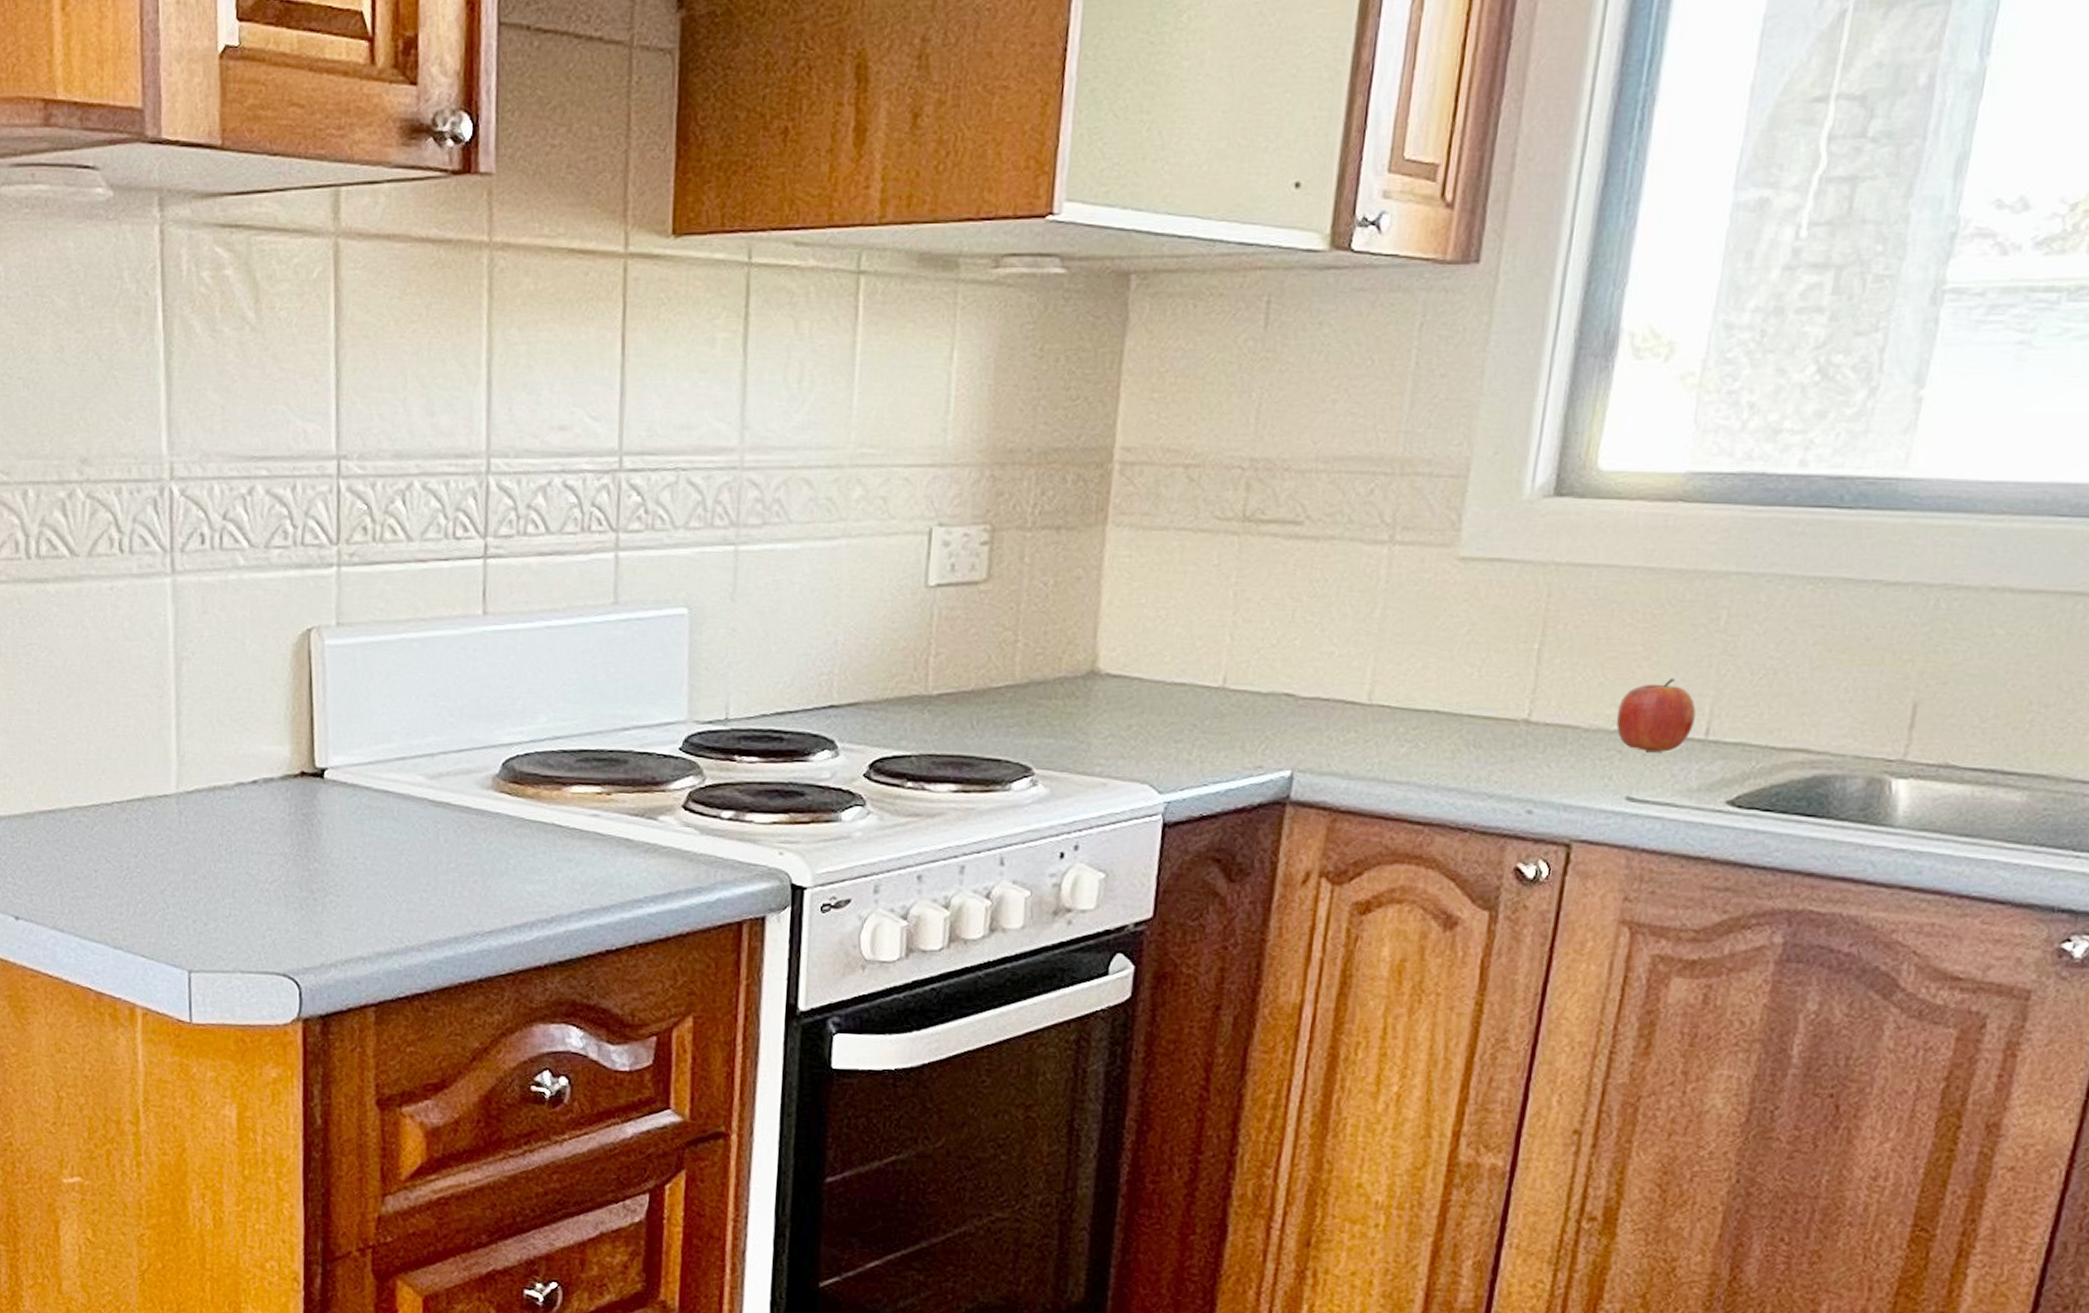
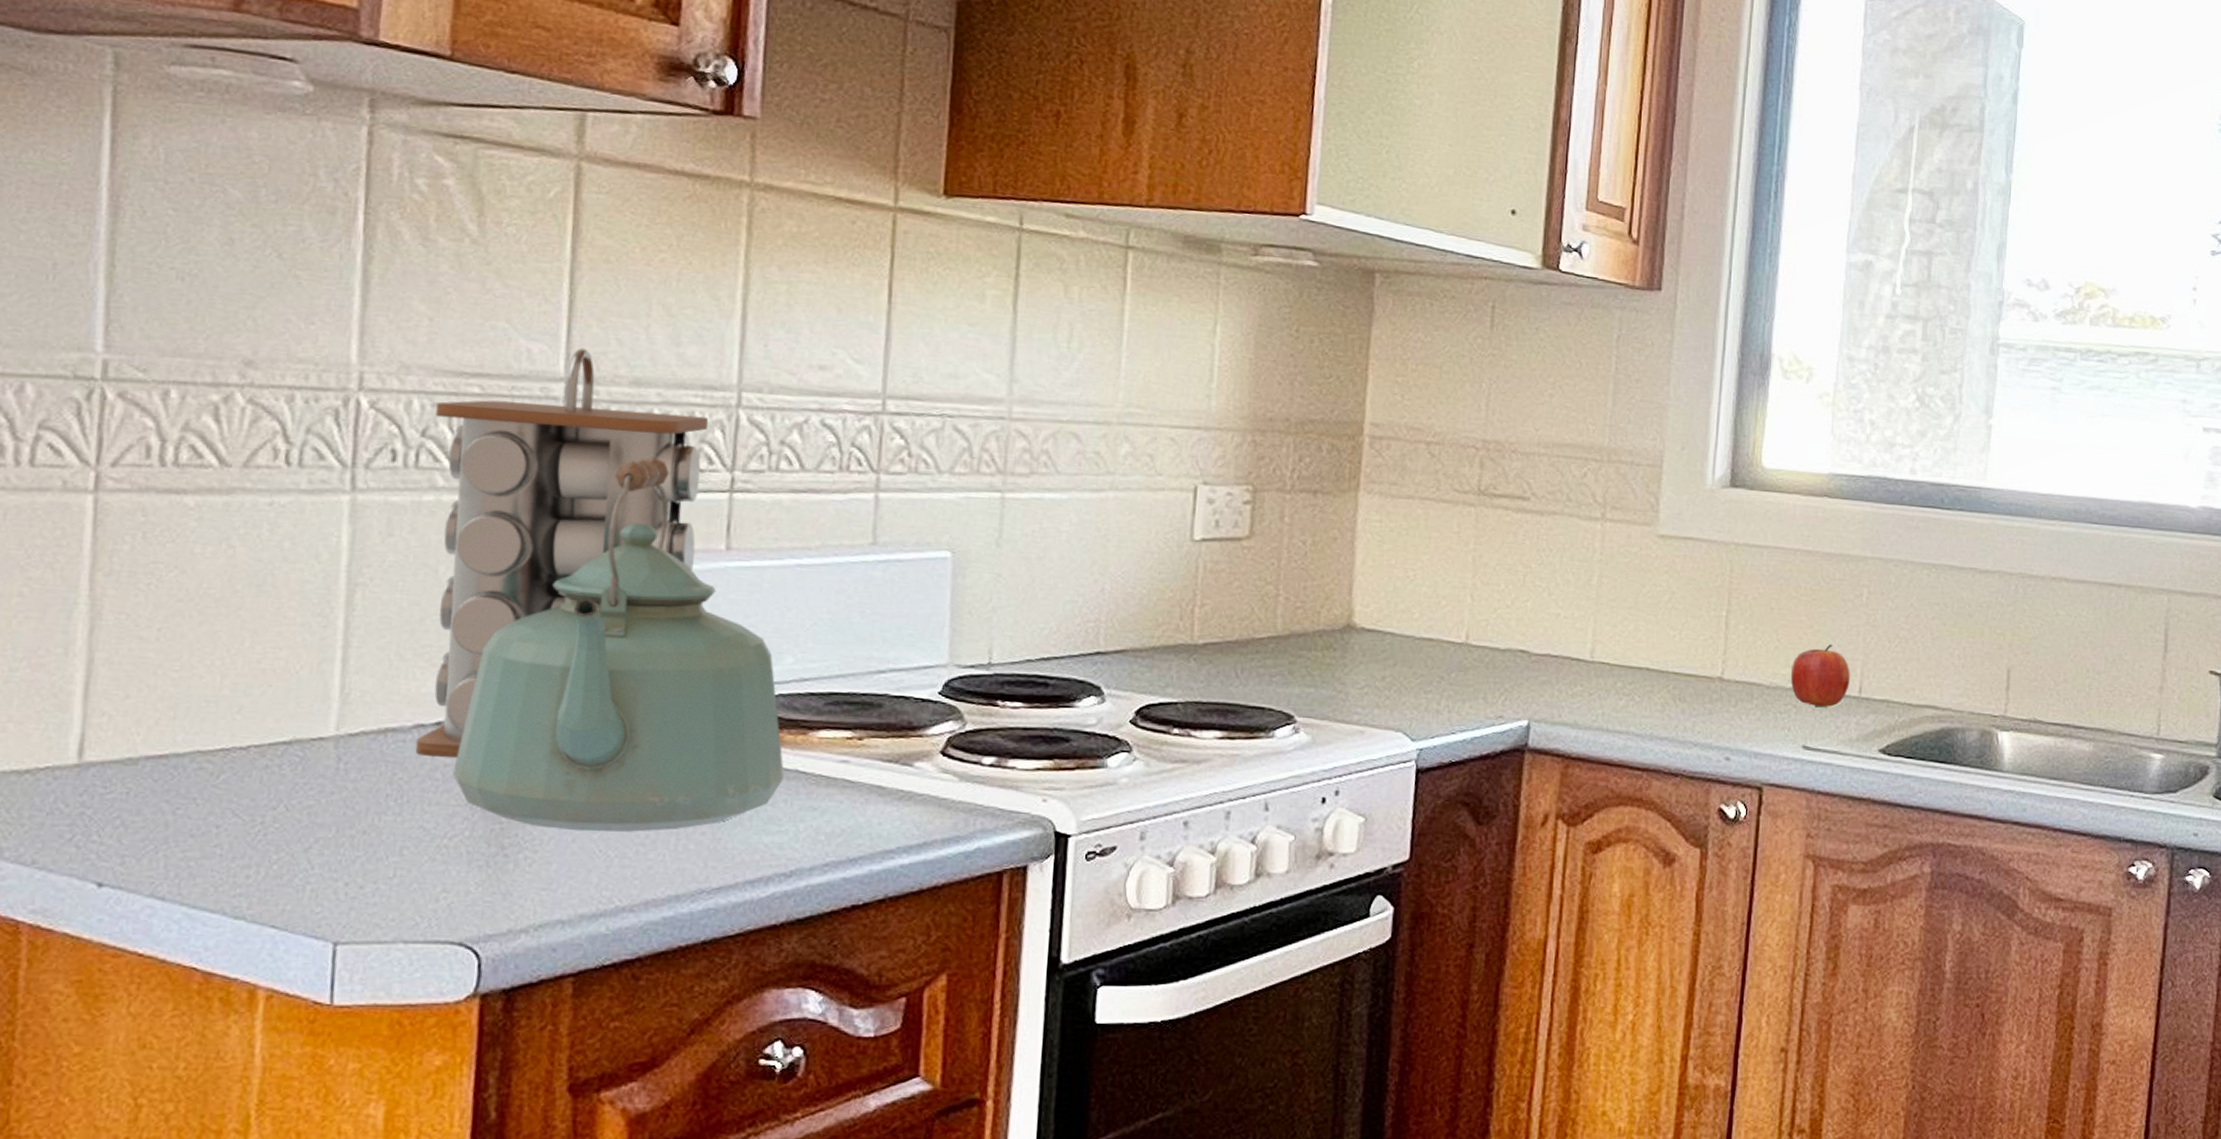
spice rack: none [233,425,463,813] -> present [415,347,709,759]
kettle: none [269,527,542,880] -> present [452,456,784,833]

